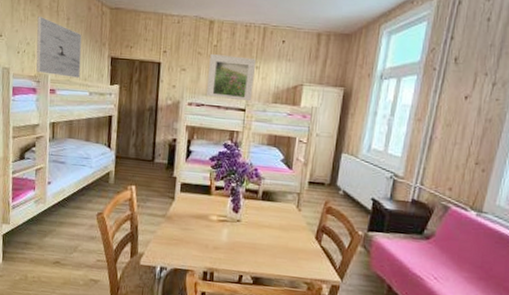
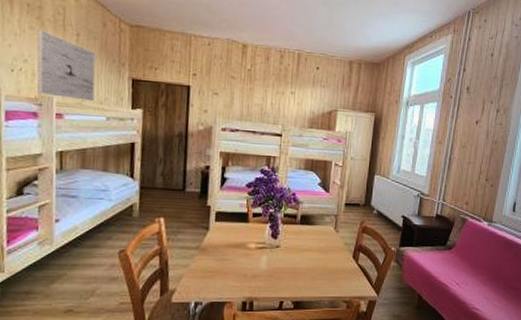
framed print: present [207,53,256,103] -> none [241,77,291,128]

